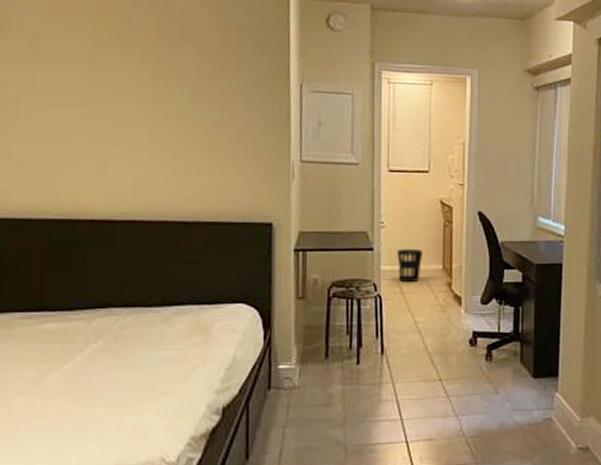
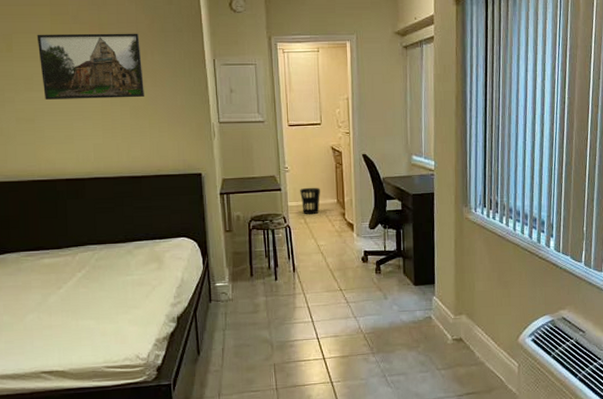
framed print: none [72,35,209,124] -> present [36,33,144,100]

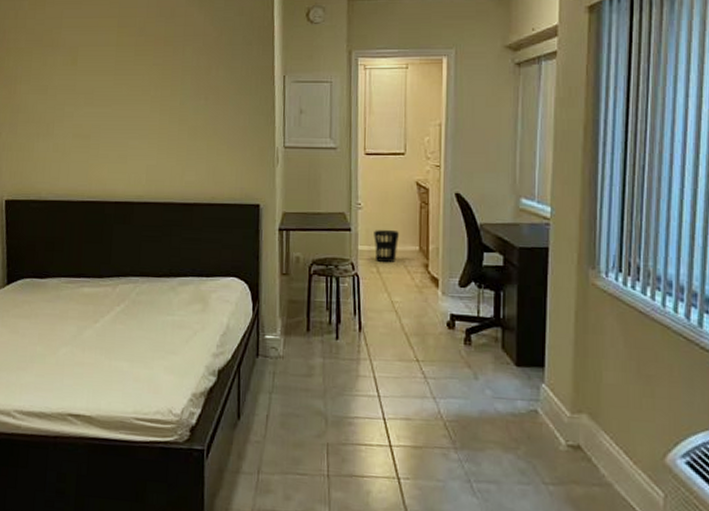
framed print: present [36,33,144,100] -> none [101,46,206,117]

